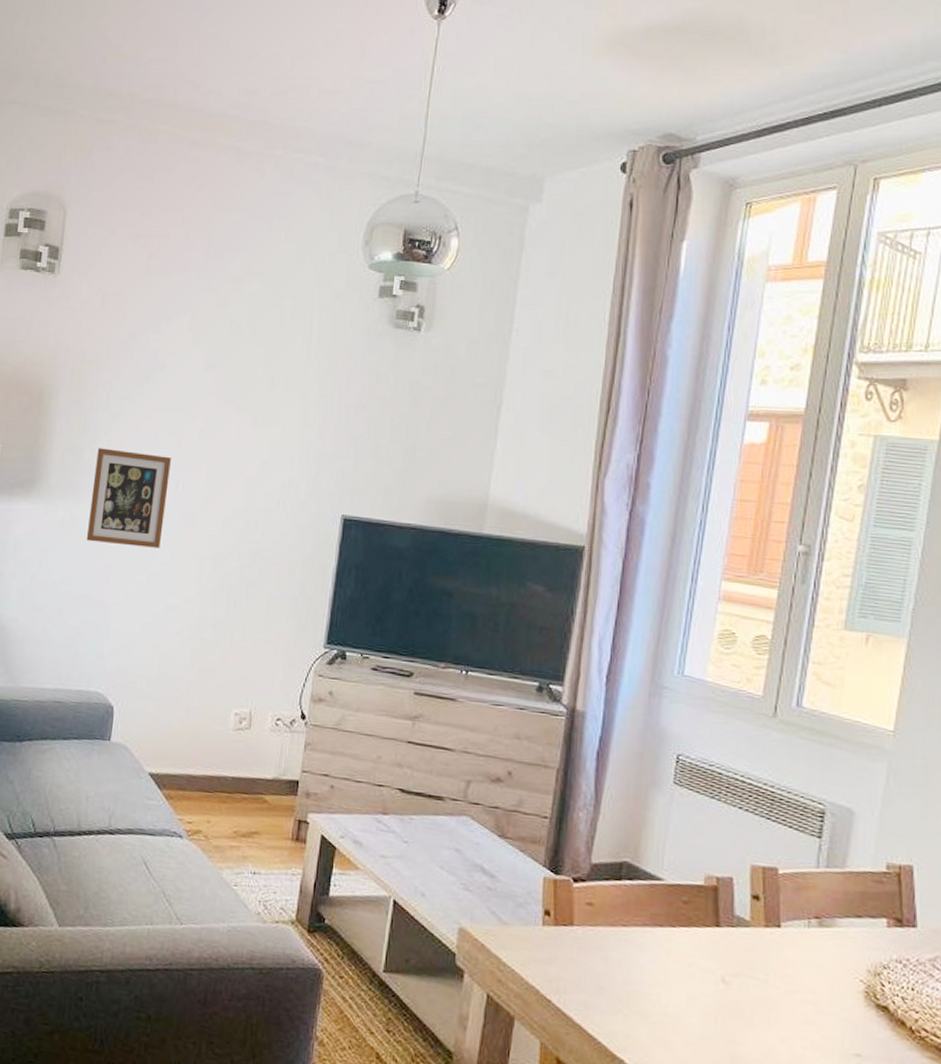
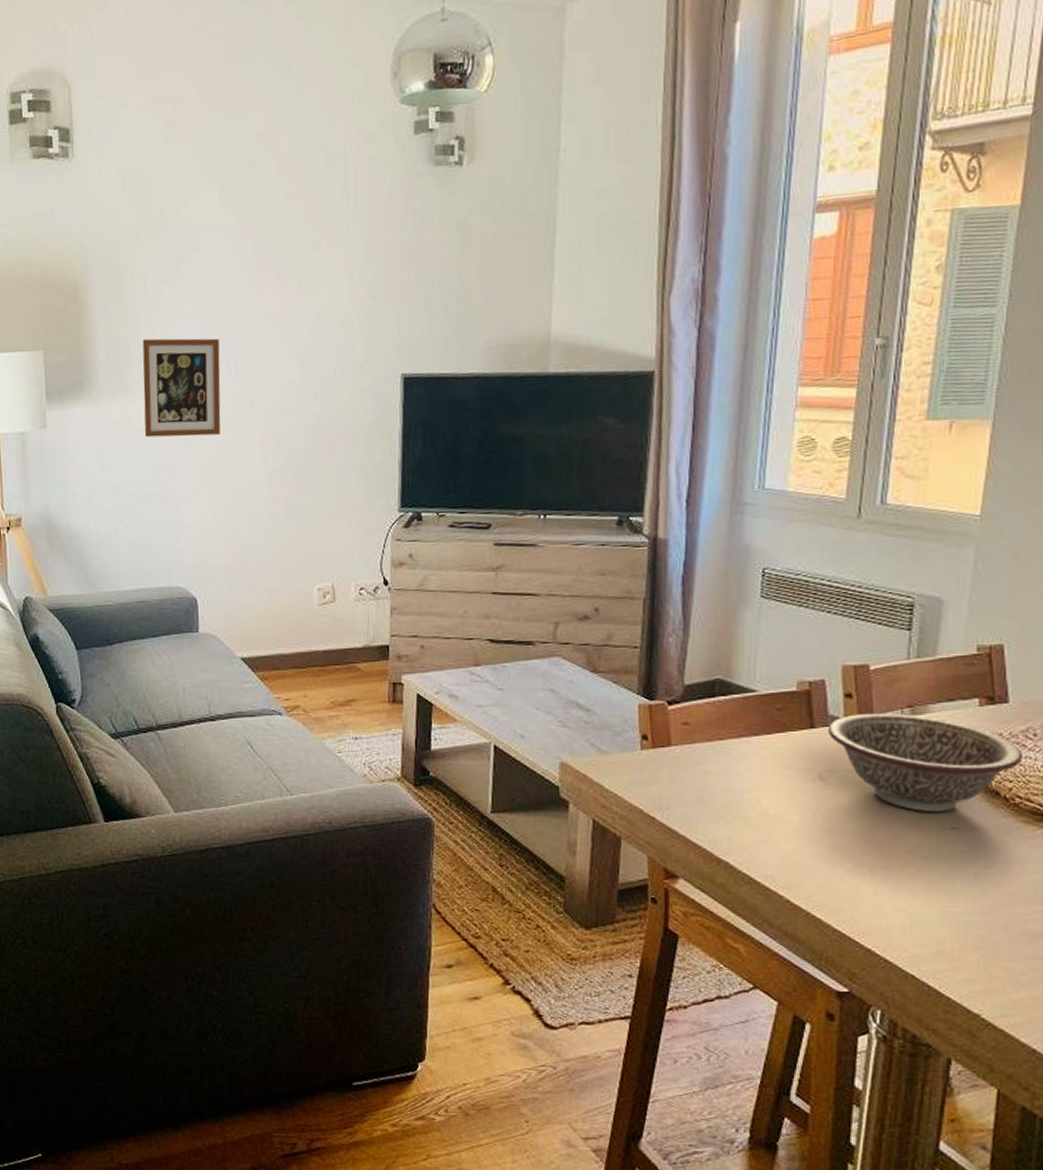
decorative bowl: none [732,918,929,1036] -> present [827,713,1022,812]

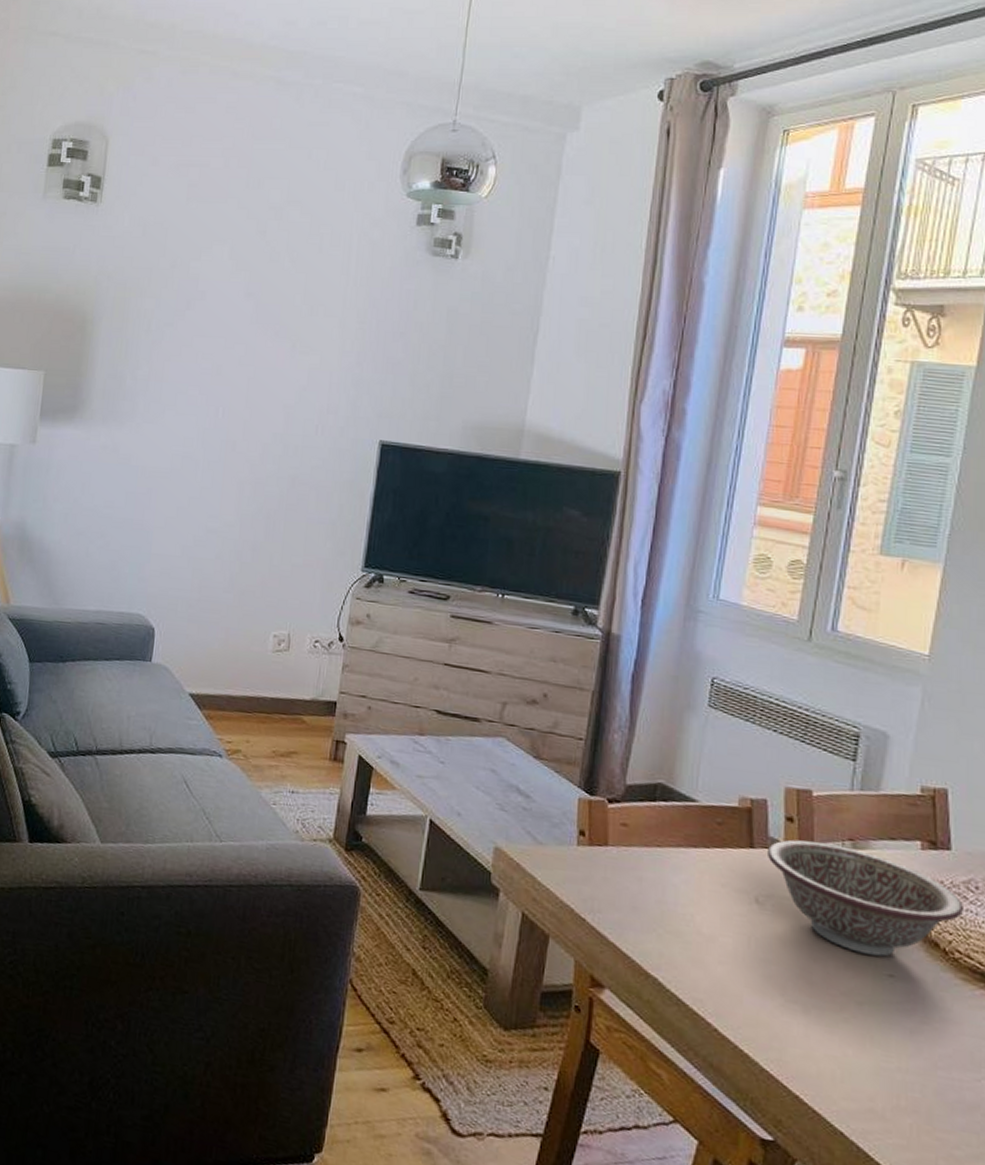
picture frame: present [142,338,221,438] -> none [127,374,211,473]

